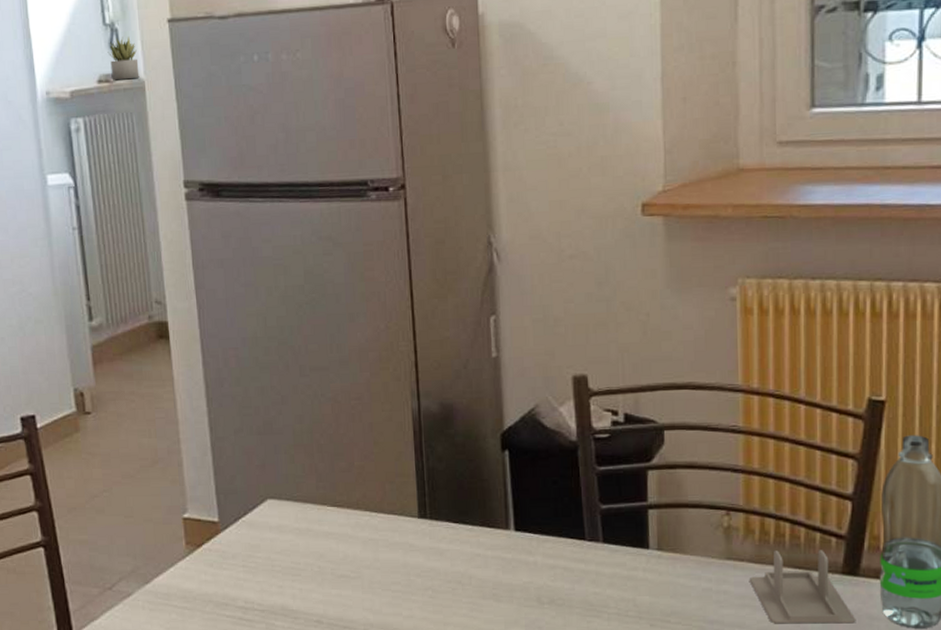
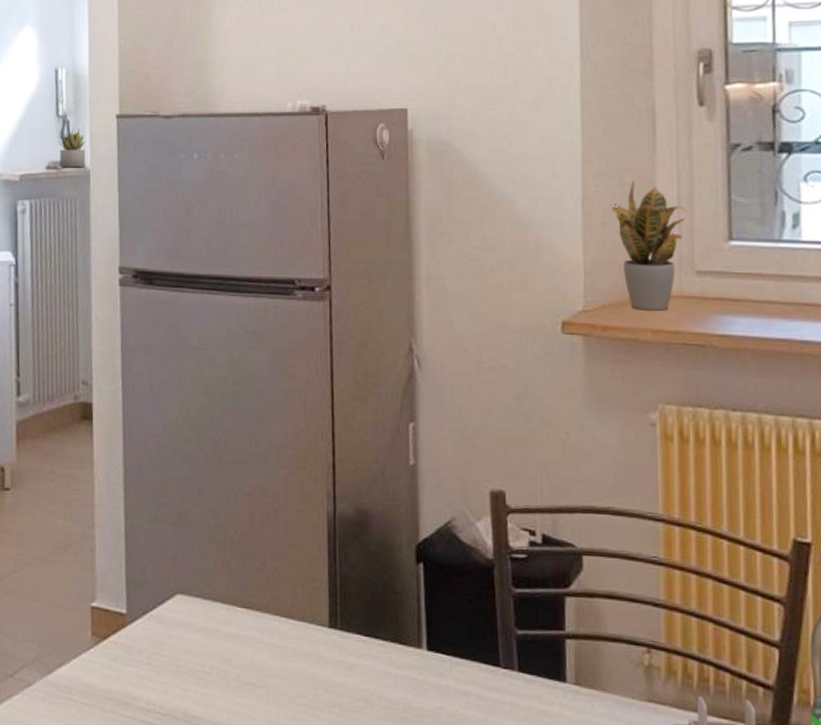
potted plant: none [691,52,769,187] -> present [611,180,687,312]

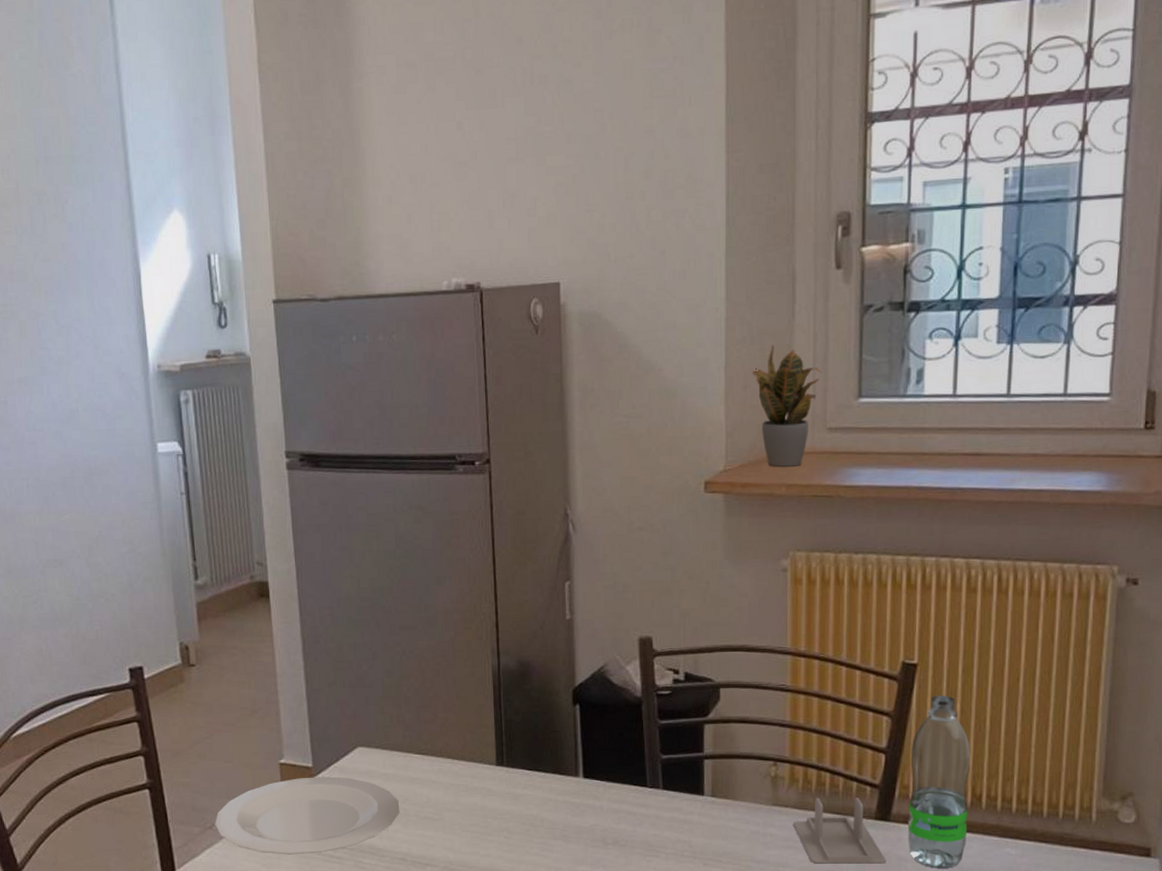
plate: none [15,625,220,716] -> present [214,777,400,855]
succulent plant: present [59,128,86,168] -> none [217,315,246,356]

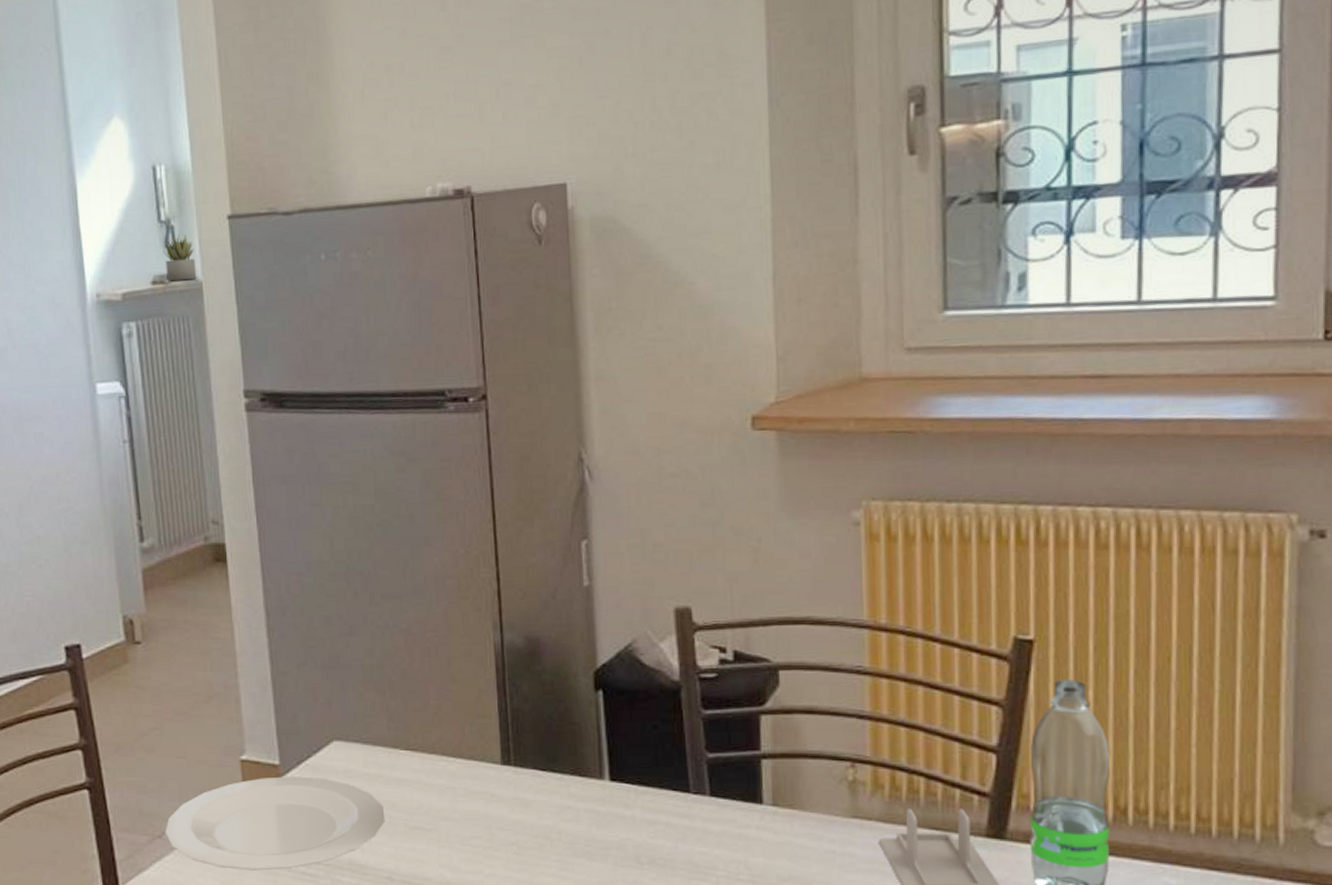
succulent plant: none [217,315,246,356] -> present [164,234,197,282]
potted plant: present [752,344,822,468] -> none [806,248,895,398]

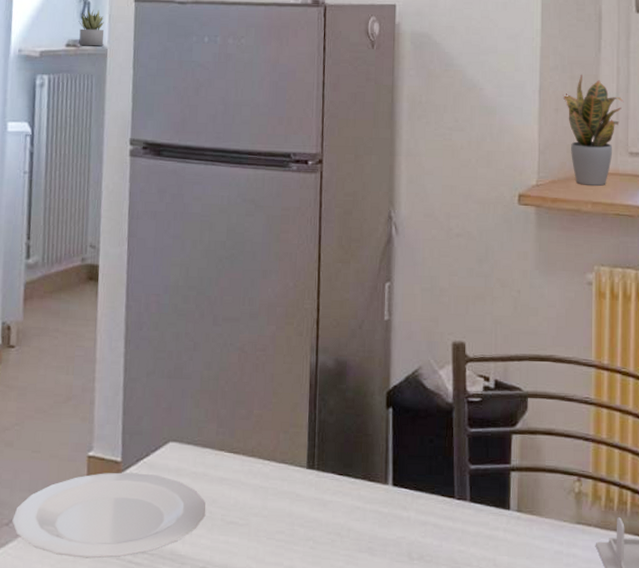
potted plant: none [806,248,895,398] -> present [563,74,624,187]

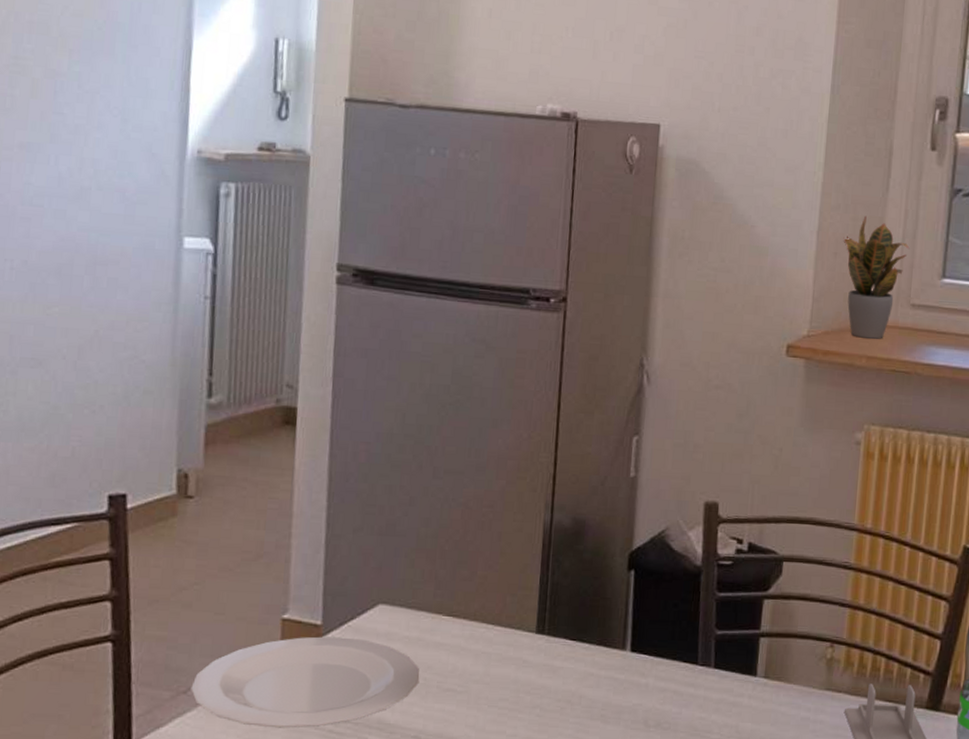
succulent plant: present [79,9,104,47] -> none [274,107,306,153]

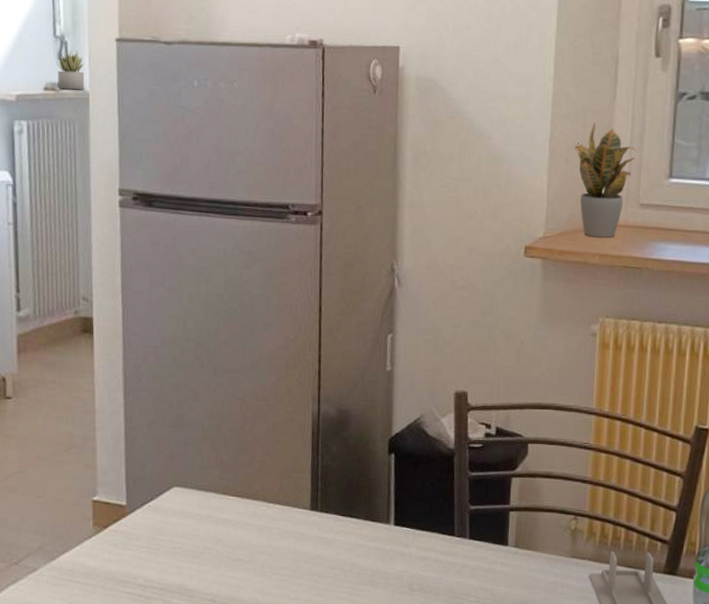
plate: present [189,636,420,728] -> none [20,515,212,593]
succulent plant: none [274,107,306,153] -> present [57,49,85,90]

